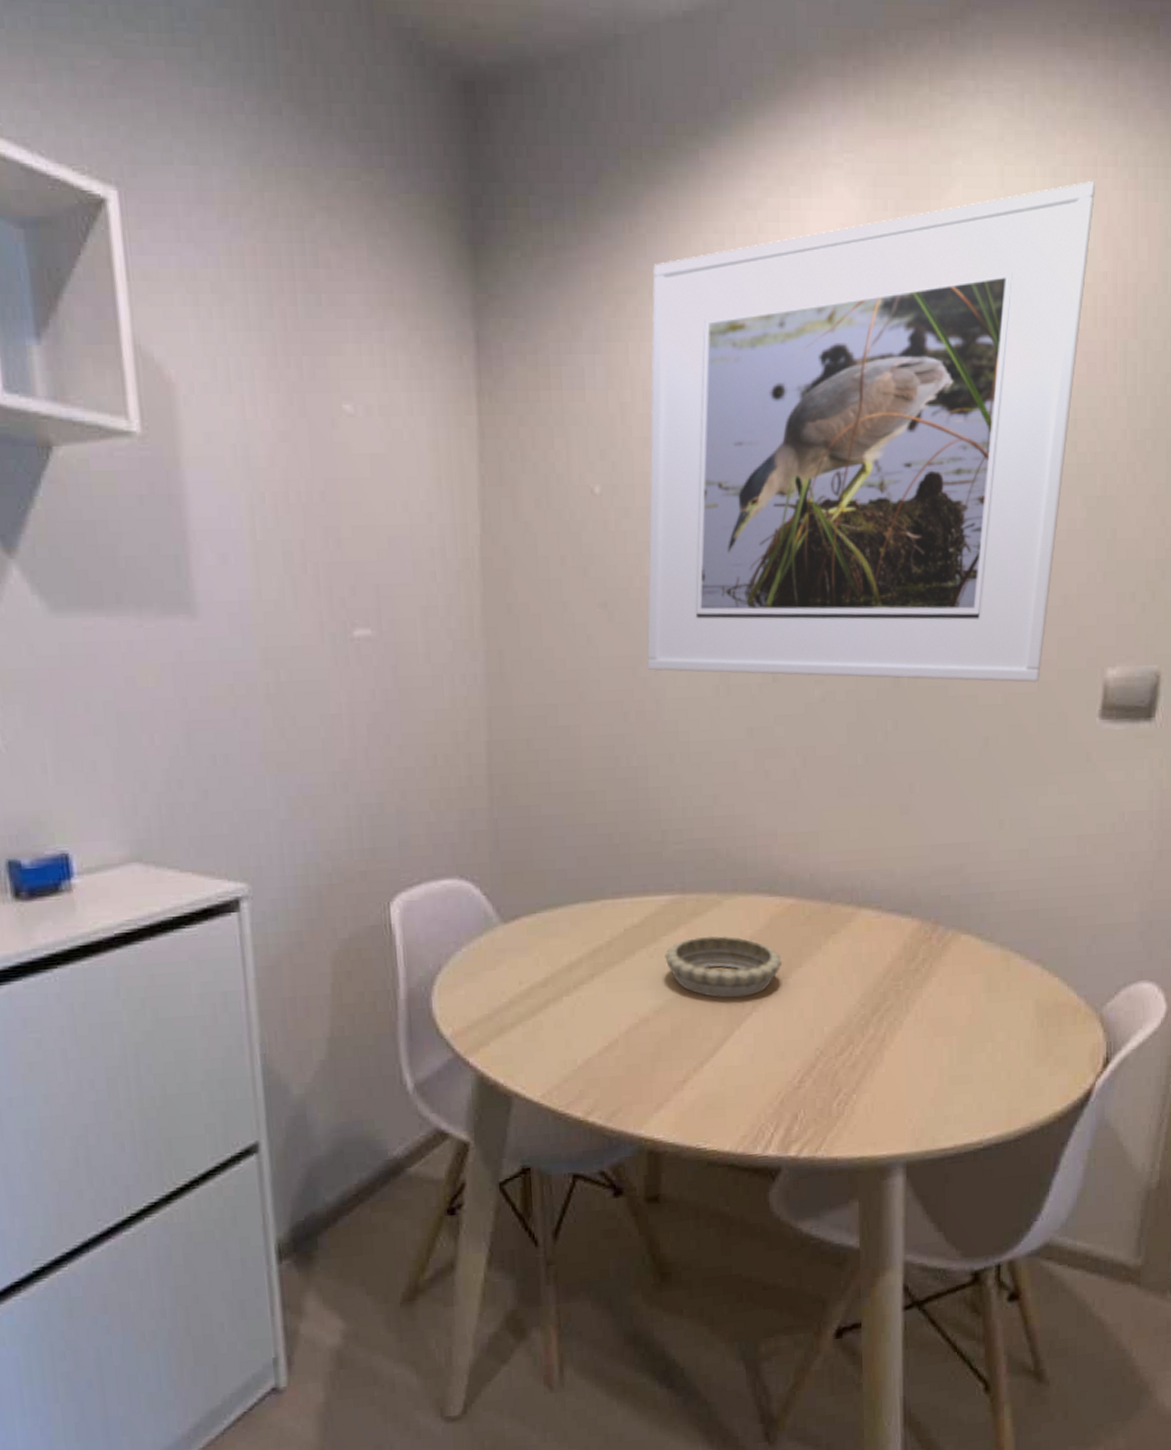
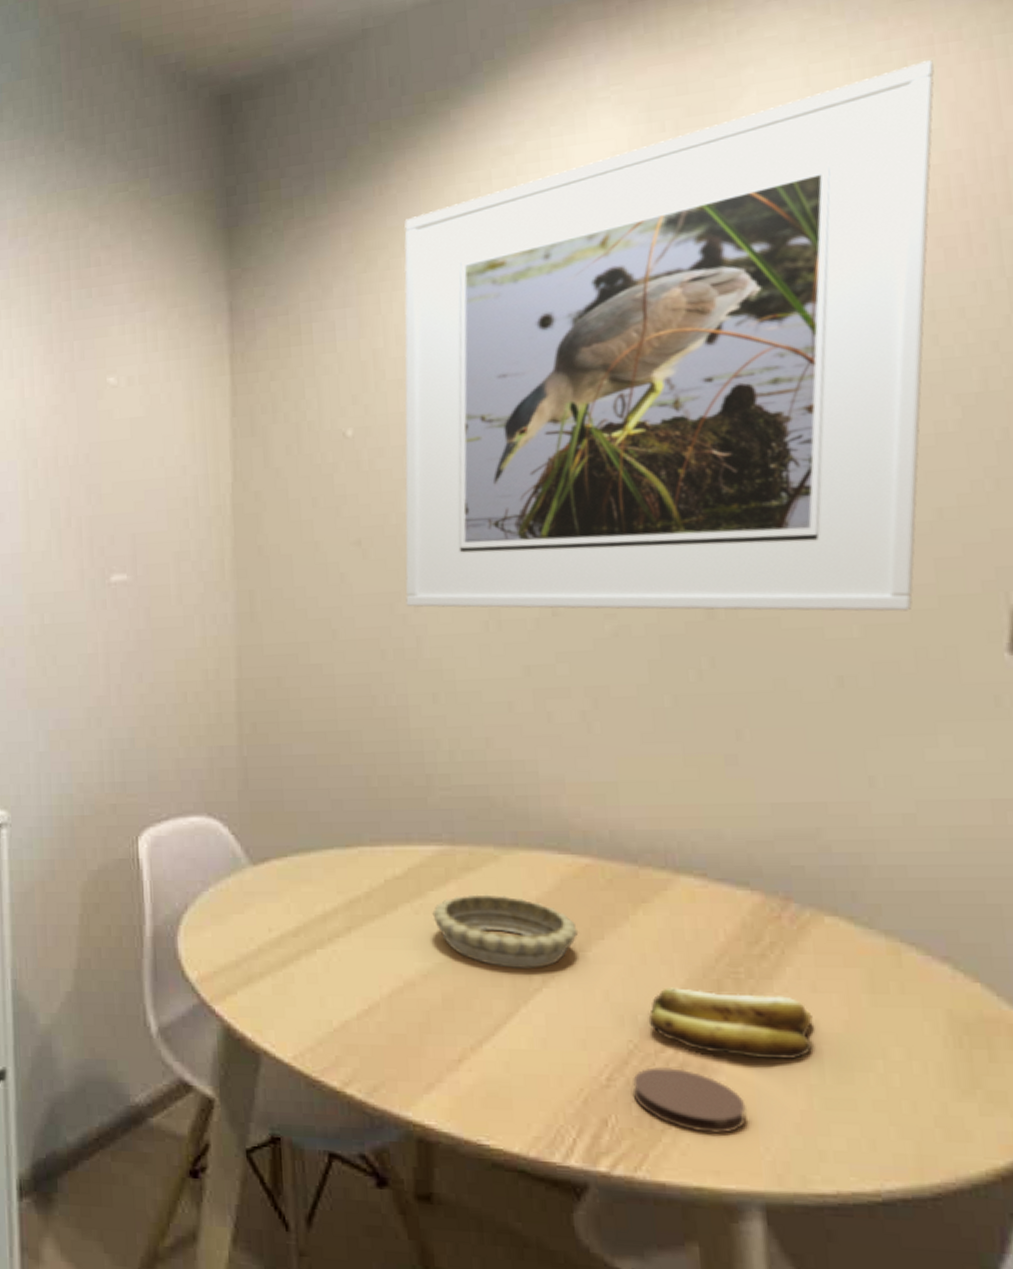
coaster: none [817,1066,898,1115] -> present [632,1067,746,1134]
banana: none [832,1000,948,1052] -> present [648,986,813,1061]

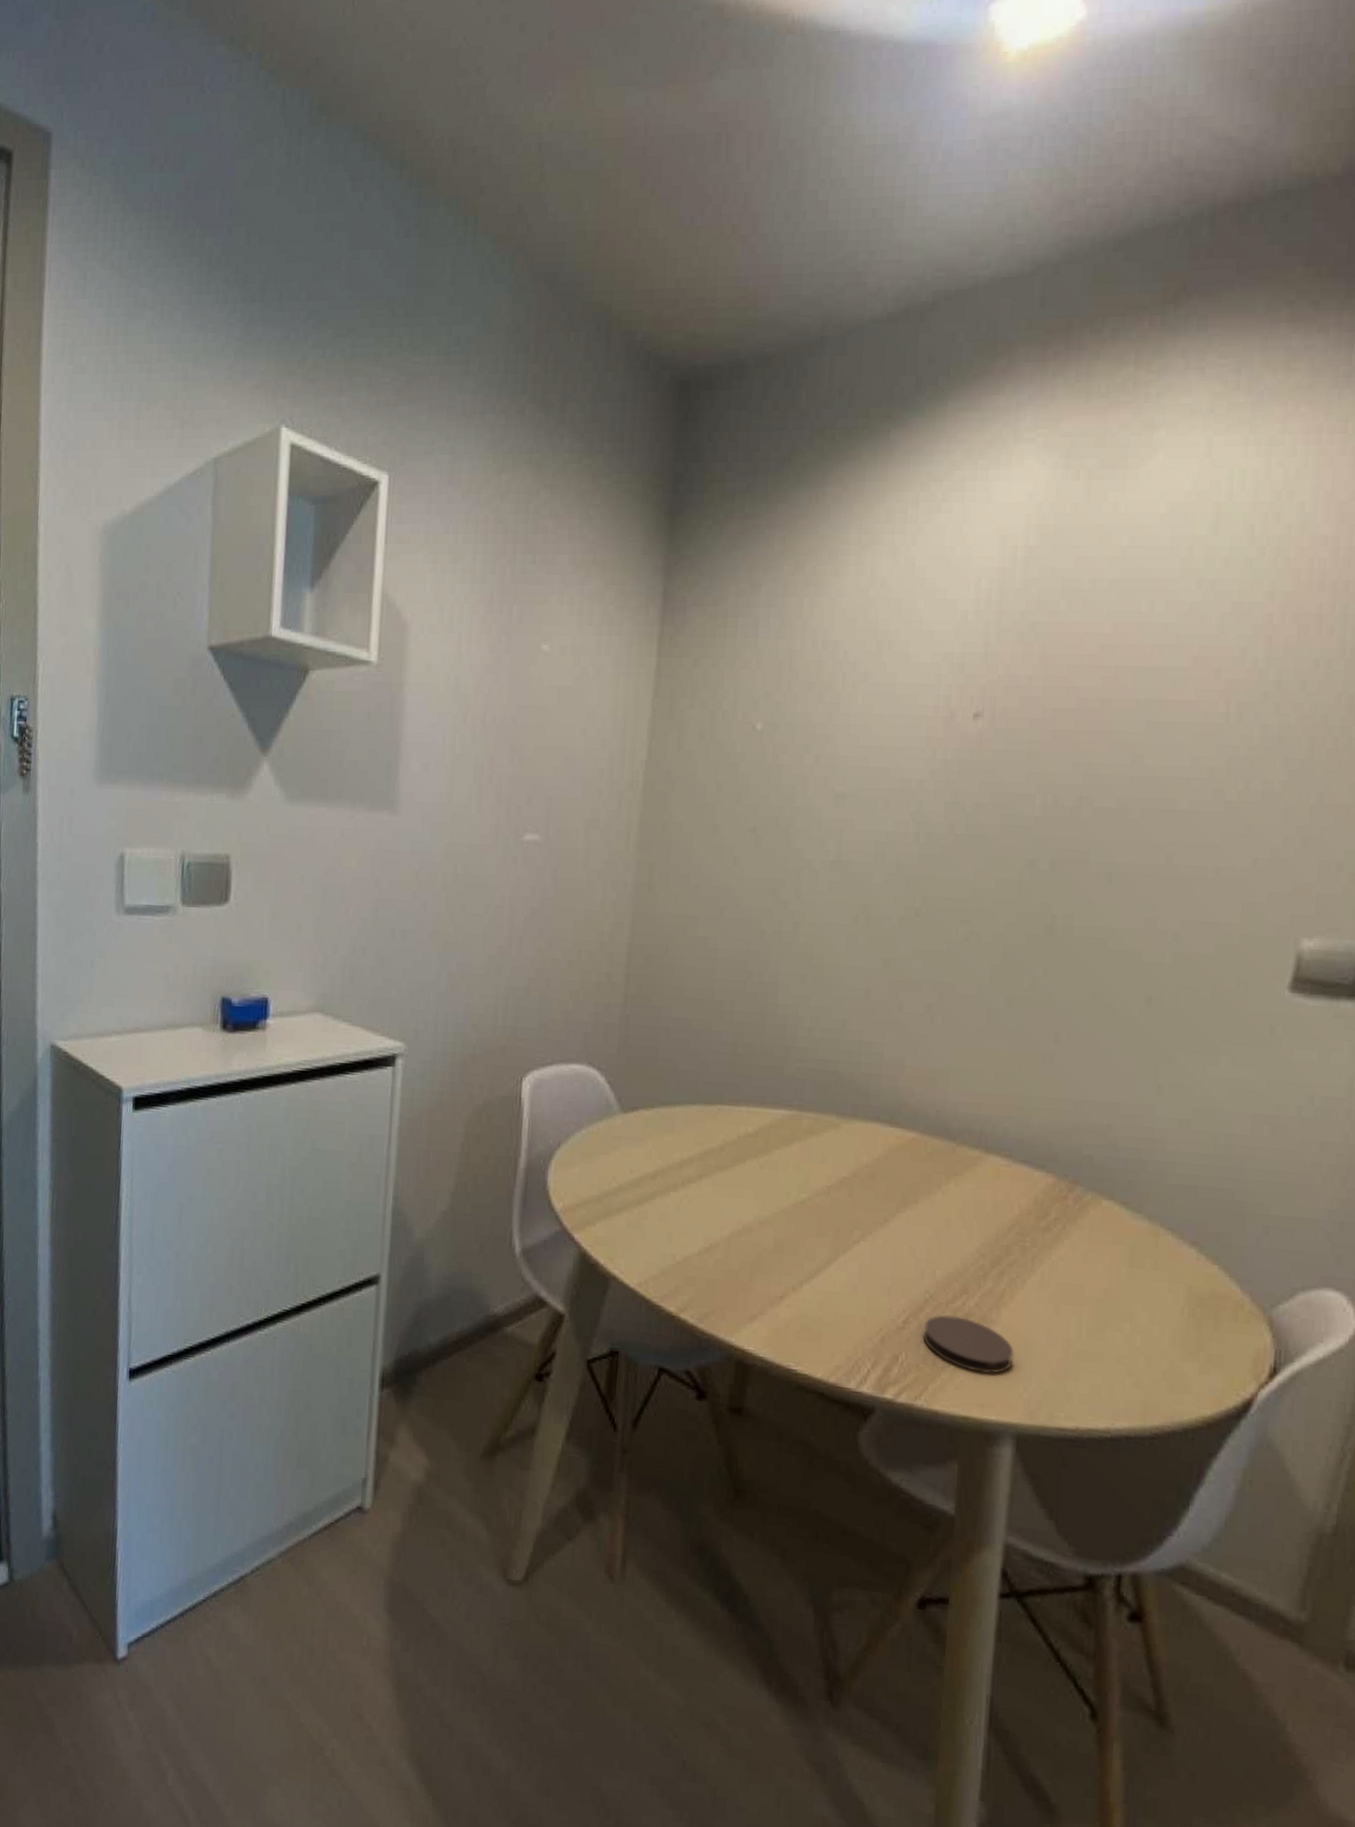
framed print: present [404,60,934,612] -> none [789,448,1319,945]
decorative bowl: present [432,894,578,968] -> none [775,1155,897,1224]
banana: present [648,986,813,1061] -> none [945,1248,1079,1318]

